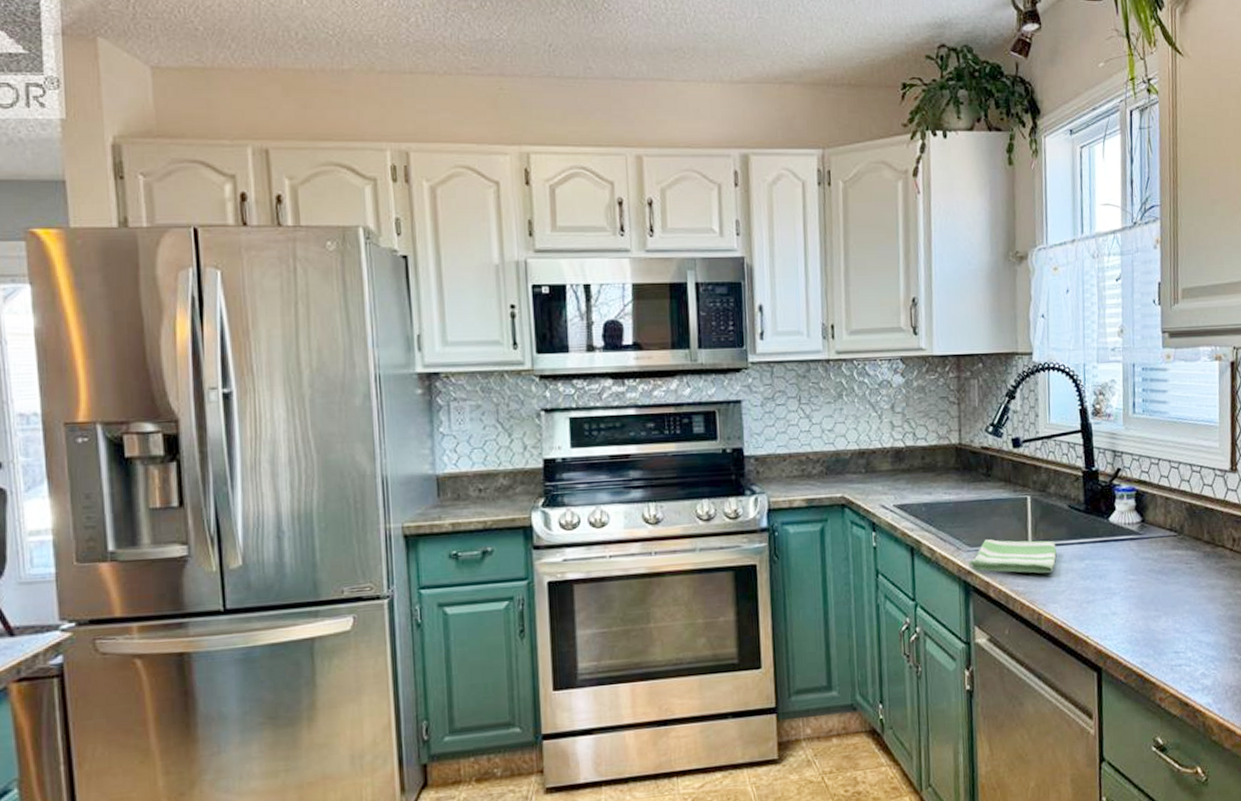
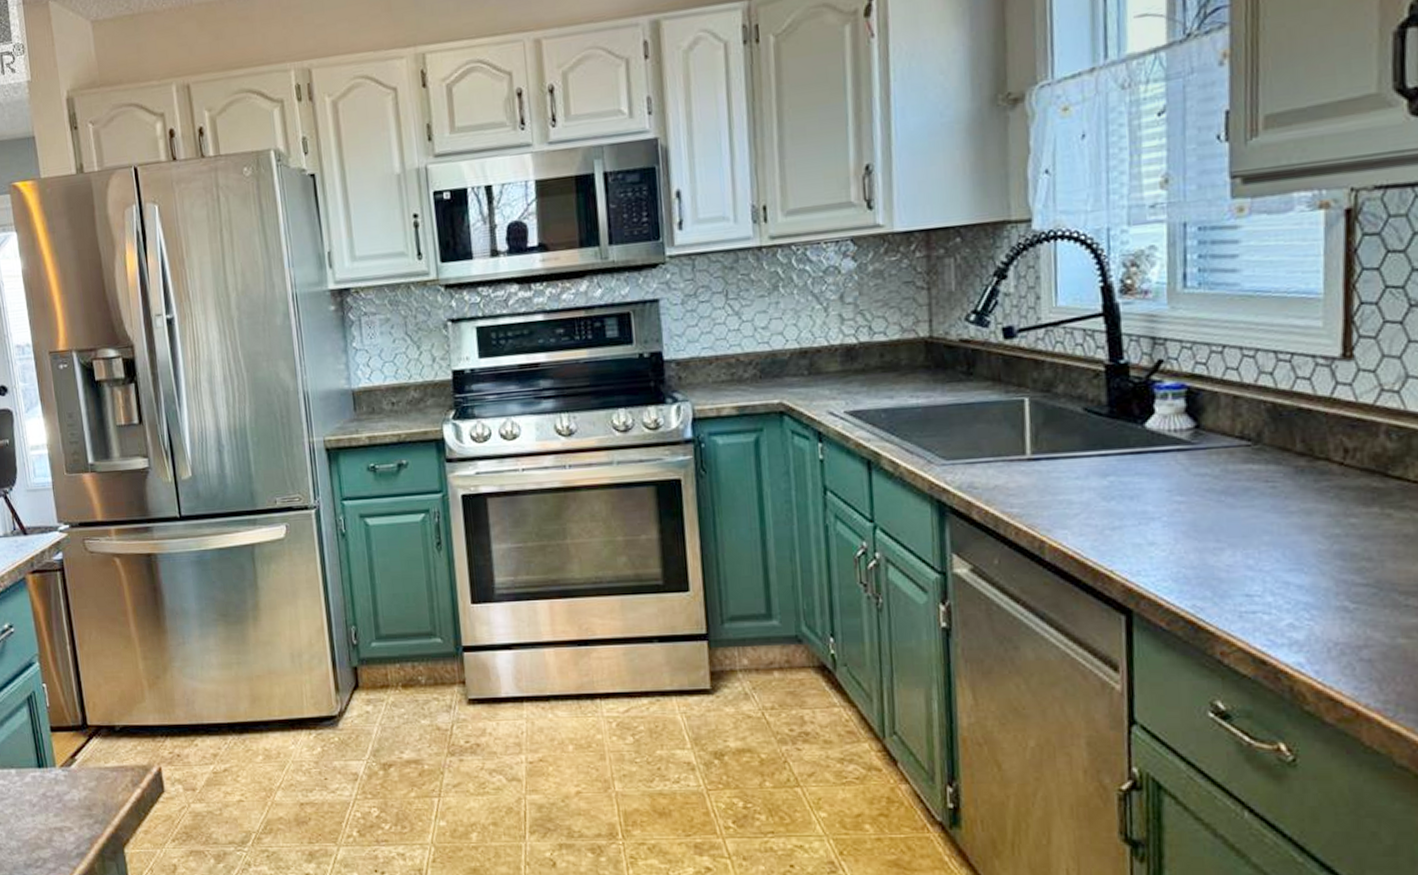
dish towel: present [968,539,1057,573] -> none [943,450,1067,492]

